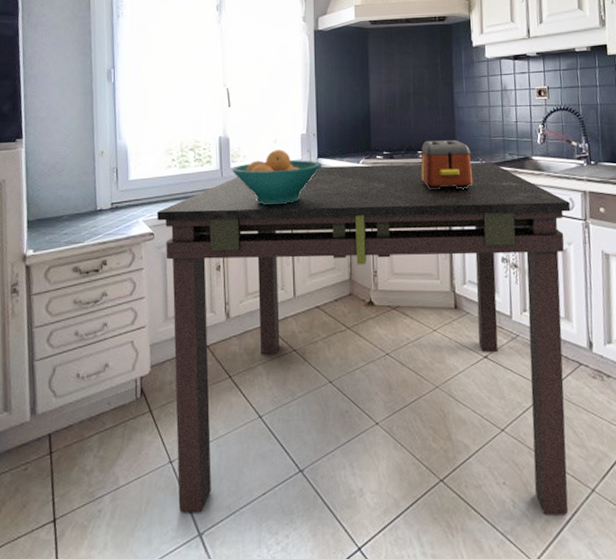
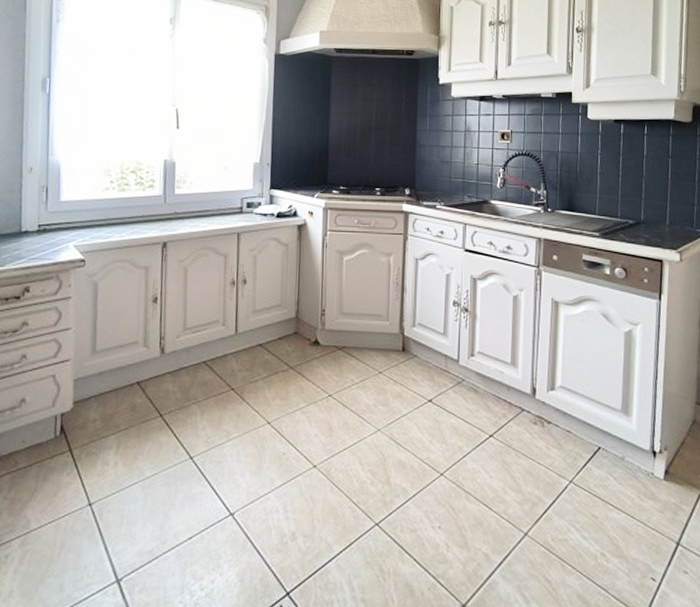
dining table: present [156,161,571,515] -> none [89,198,525,559]
fruit bowl: present [231,150,322,205] -> none [175,178,275,236]
toaster: present [421,140,473,190] -> none [377,178,430,230]

